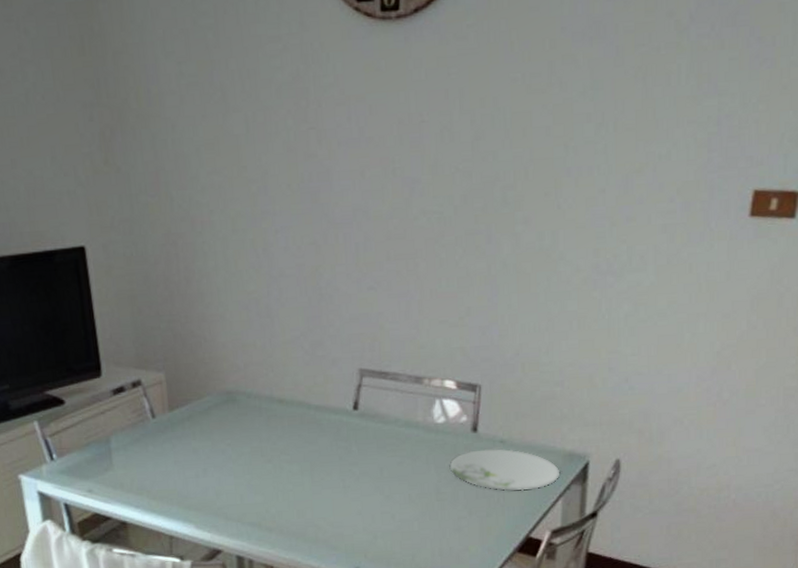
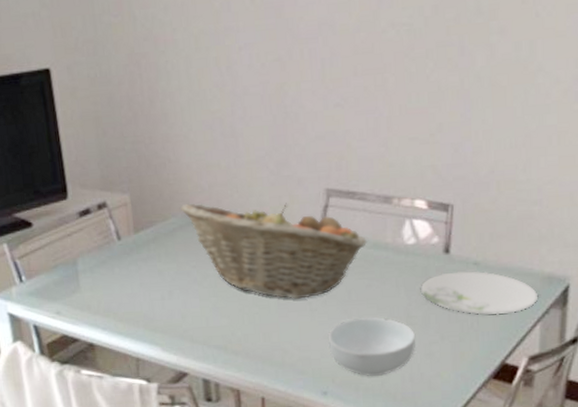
fruit basket: none [216,382,398,476] -> present [180,203,367,299]
cereal bowl: none [360,493,445,551] -> present [328,317,415,376]

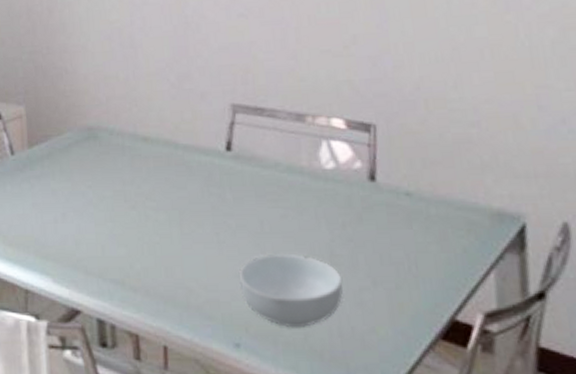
fruit basket: present [180,203,367,299] -> none [77,117,279,228]
plate: present [420,271,539,316] -> none [343,203,489,260]

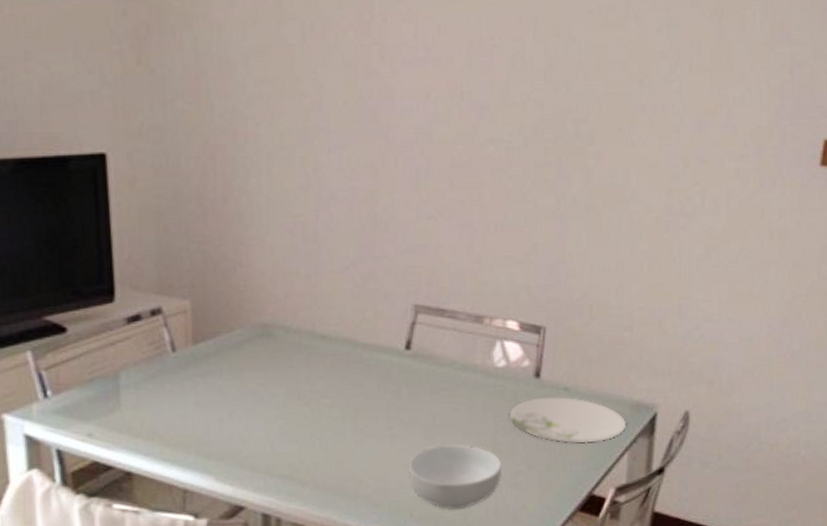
plate: none [343,203,489,260] -> present [508,396,627,445]

